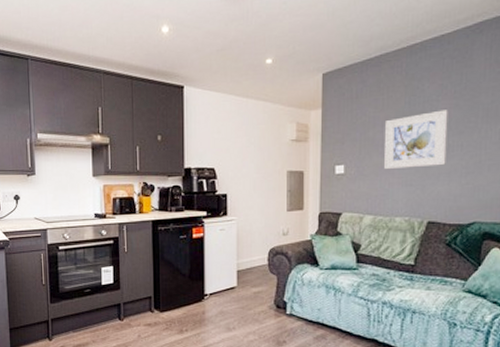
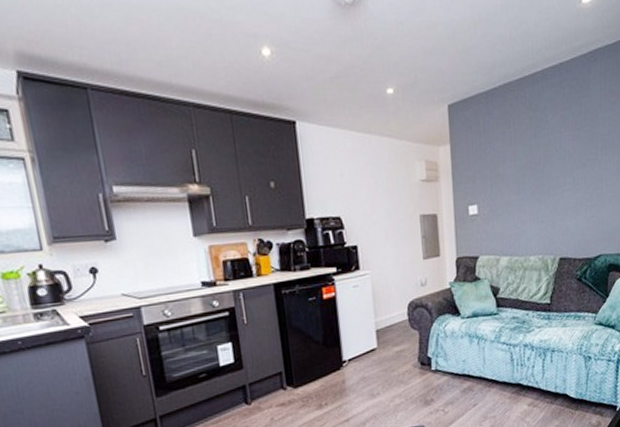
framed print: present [383,110,448,169] -> none [513,142,572,206]

